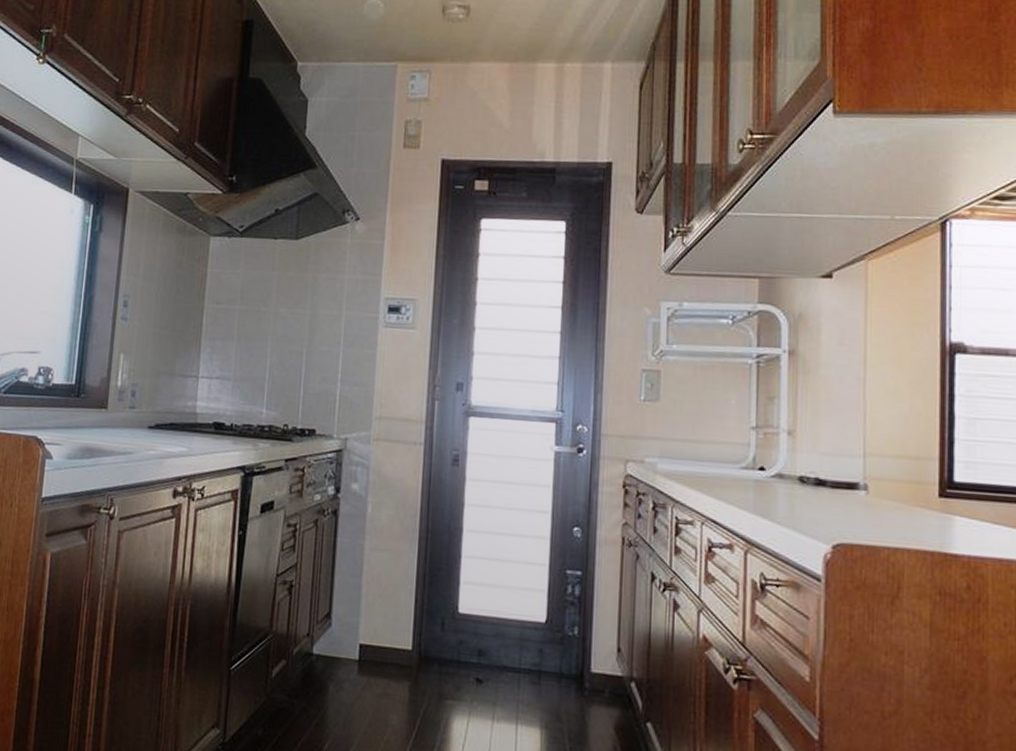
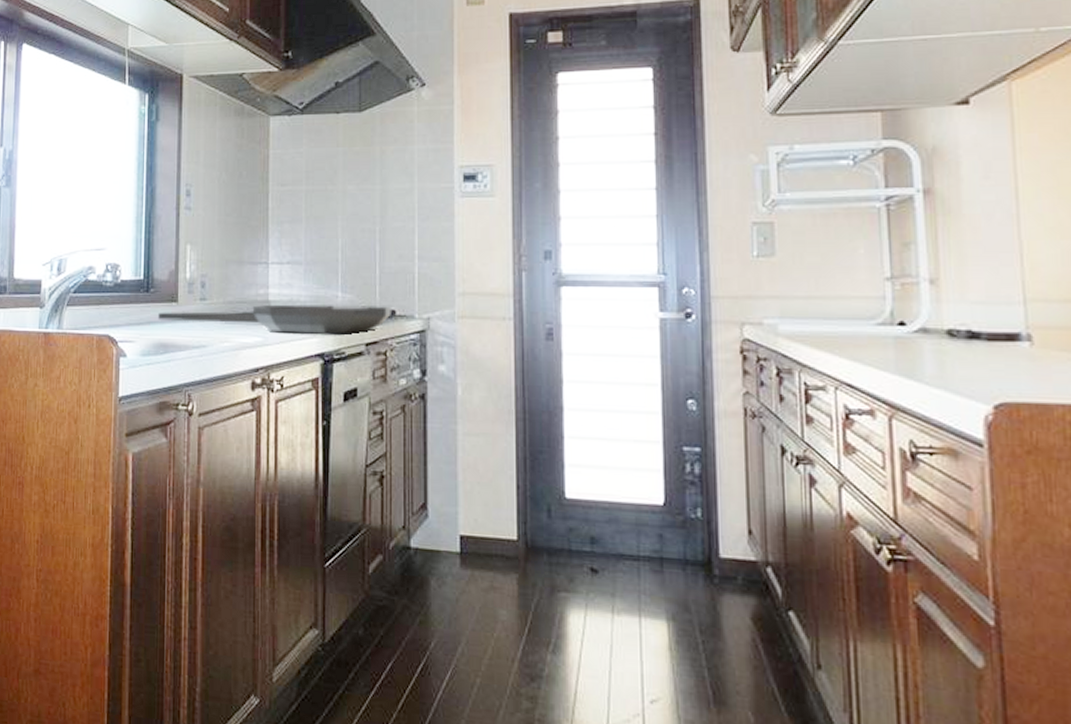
frying pan: none [87,416,312,450] -> present [158,304,391,334]

